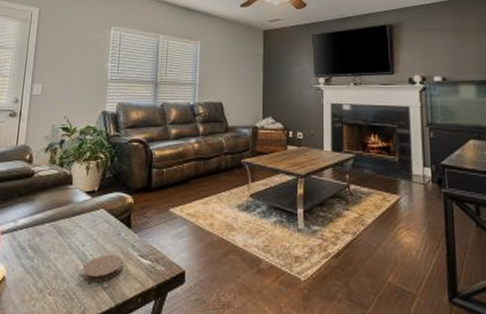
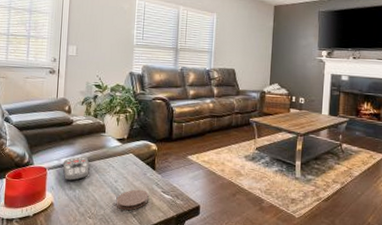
remote control: none [19,216,51,248] -> present [62,157,89,182]

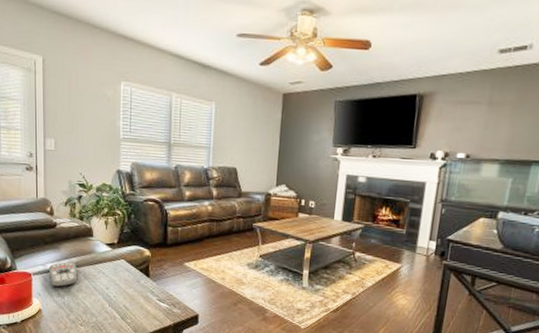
coaster: present [116,189,149,211] -> none [108,297,143,319]

